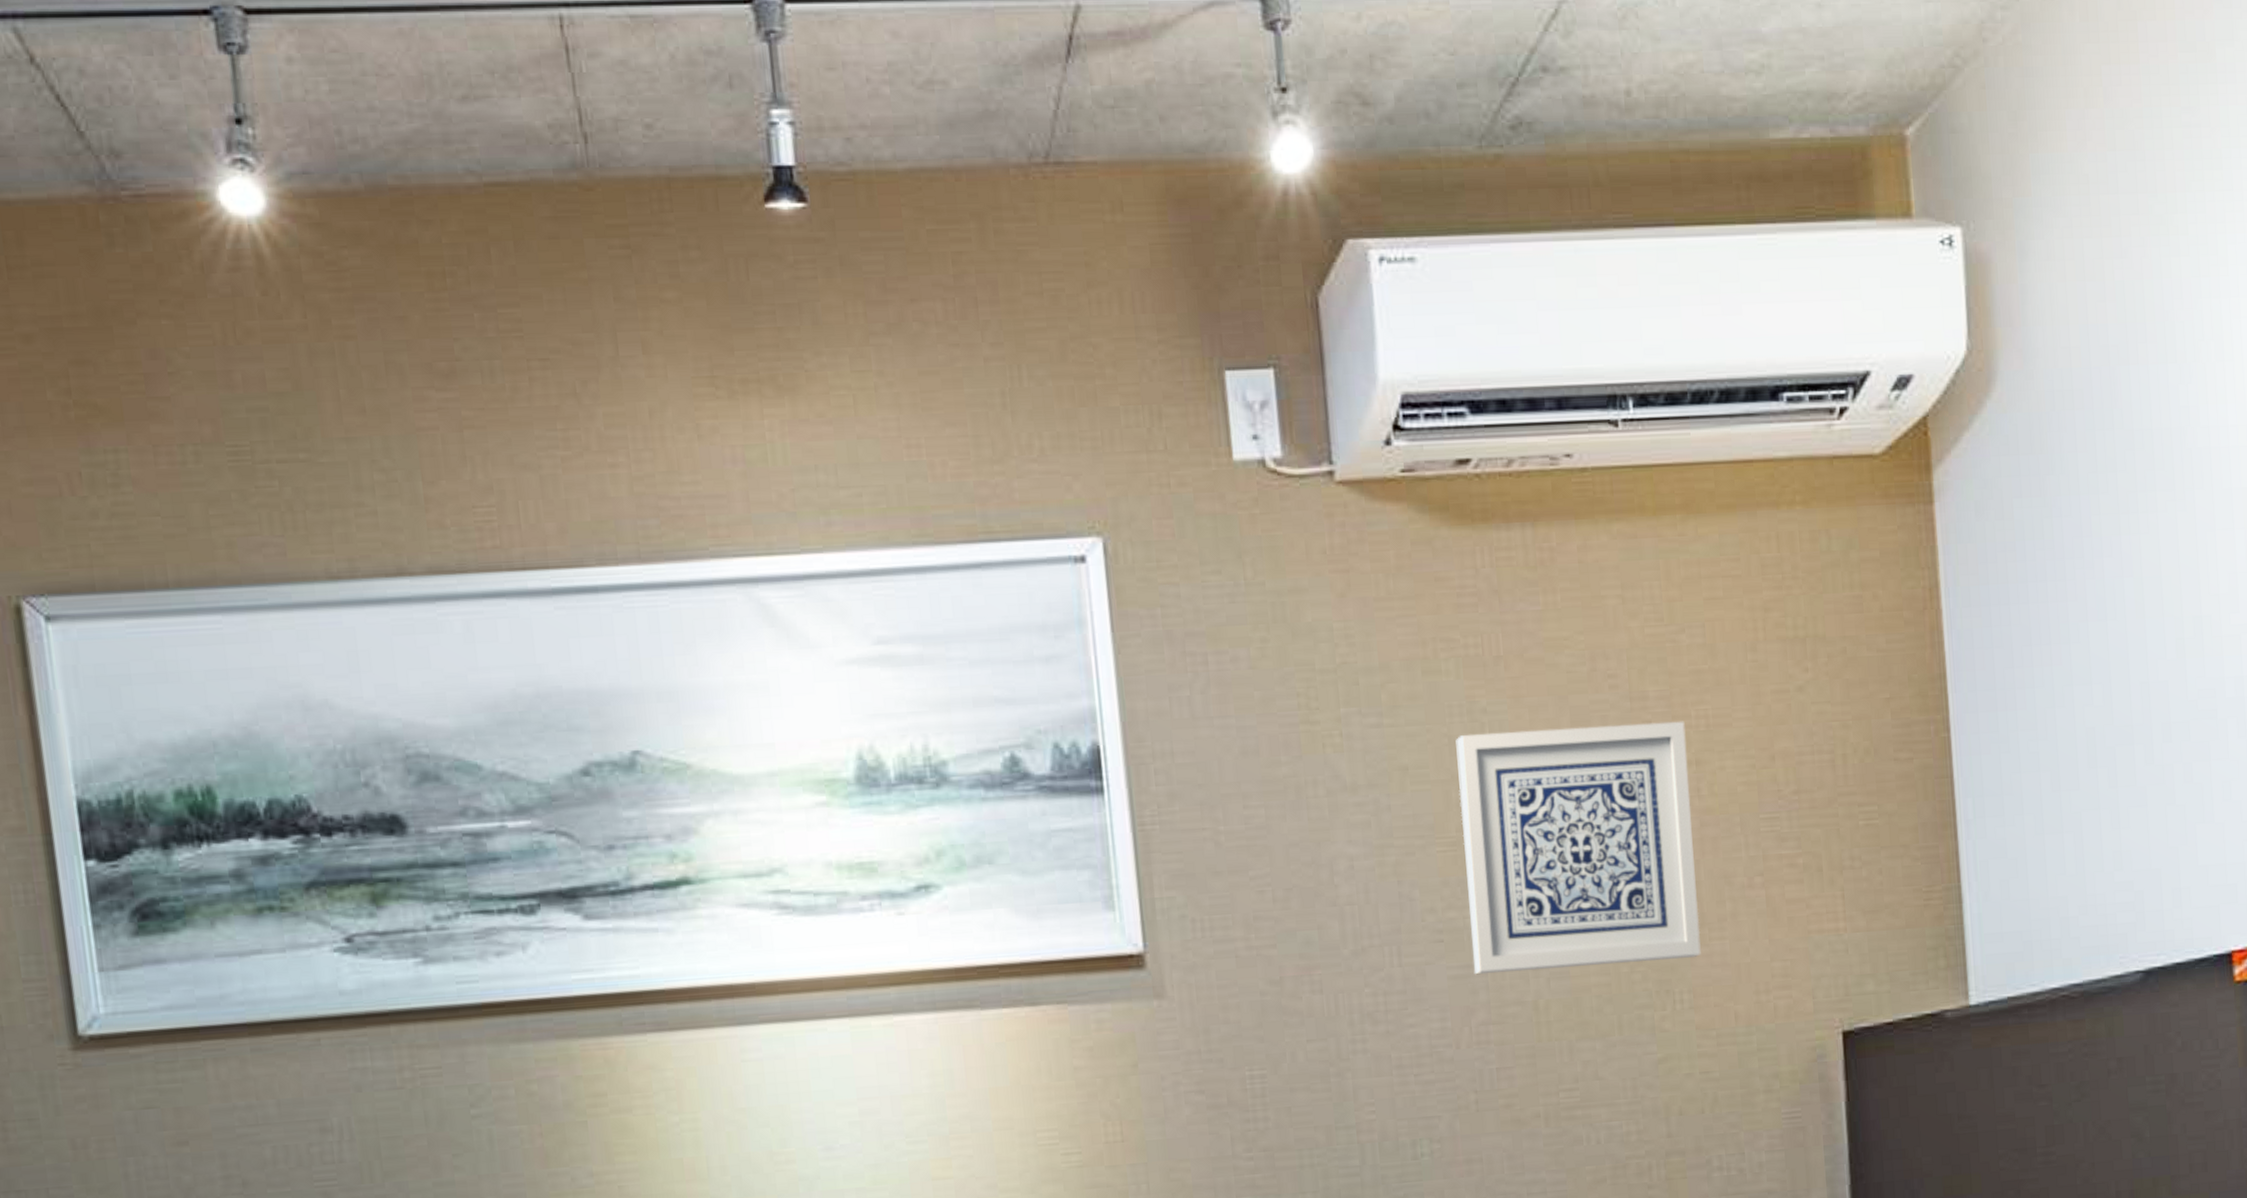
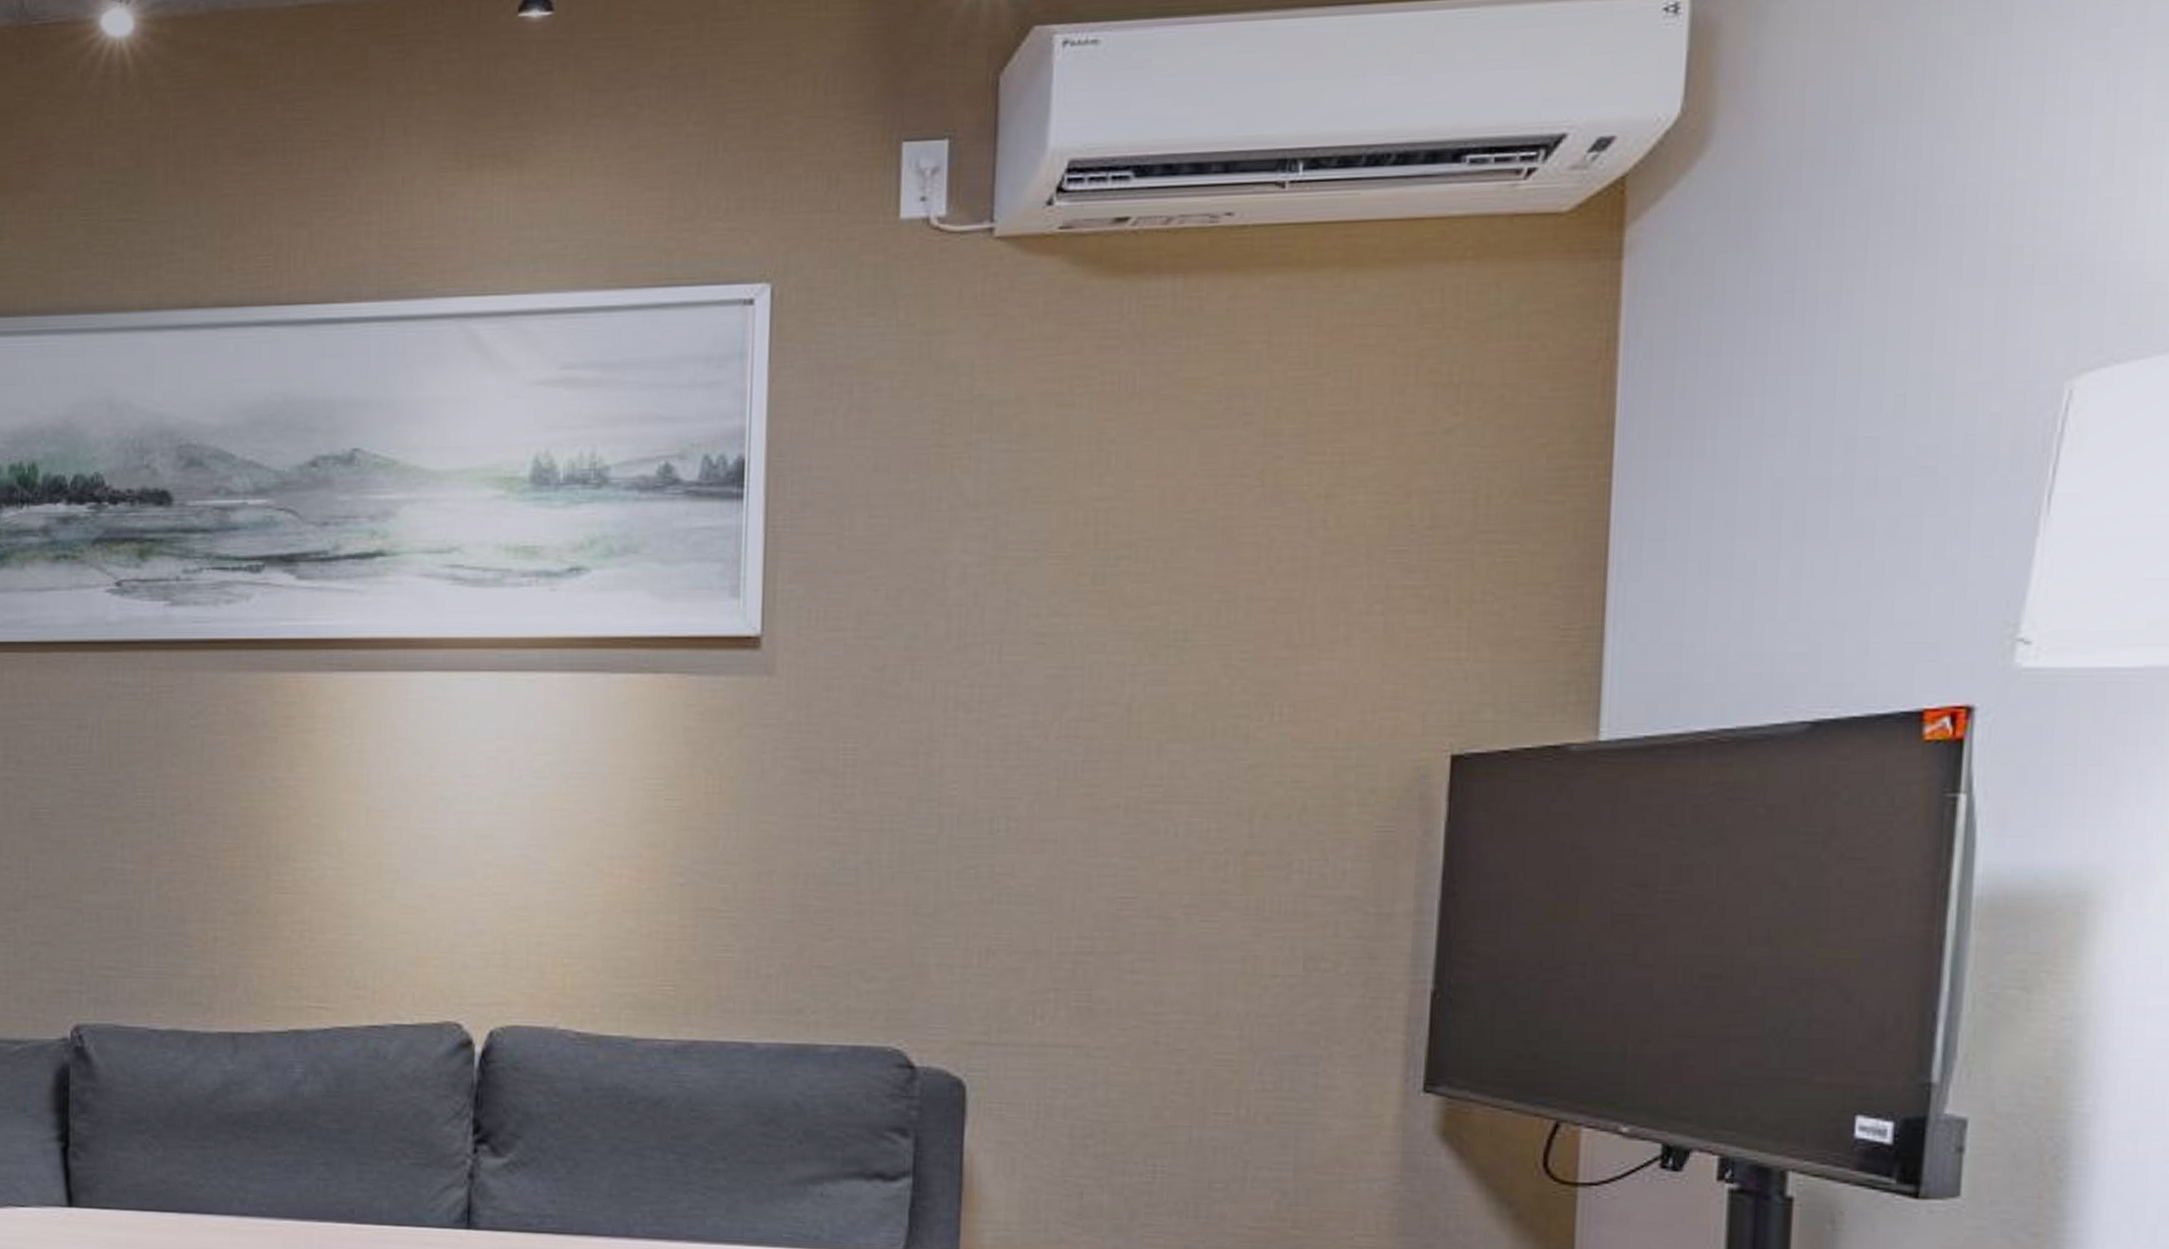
wall art: present [1456,721,1701,975] -> none [1071,457,1318,676]

